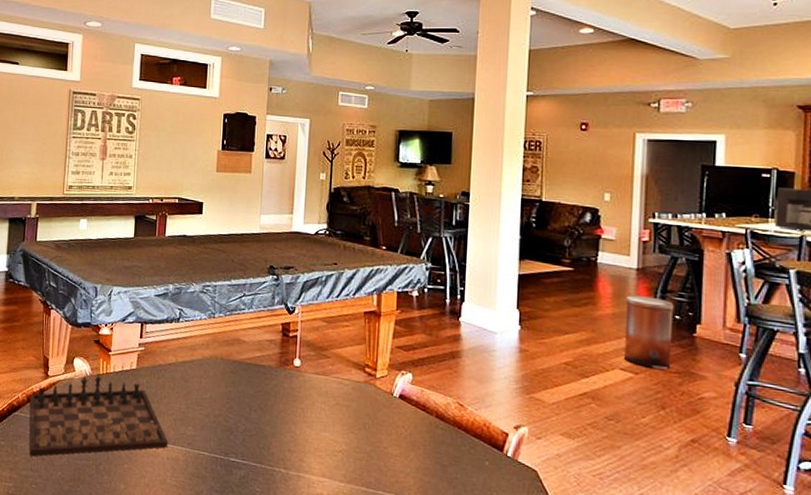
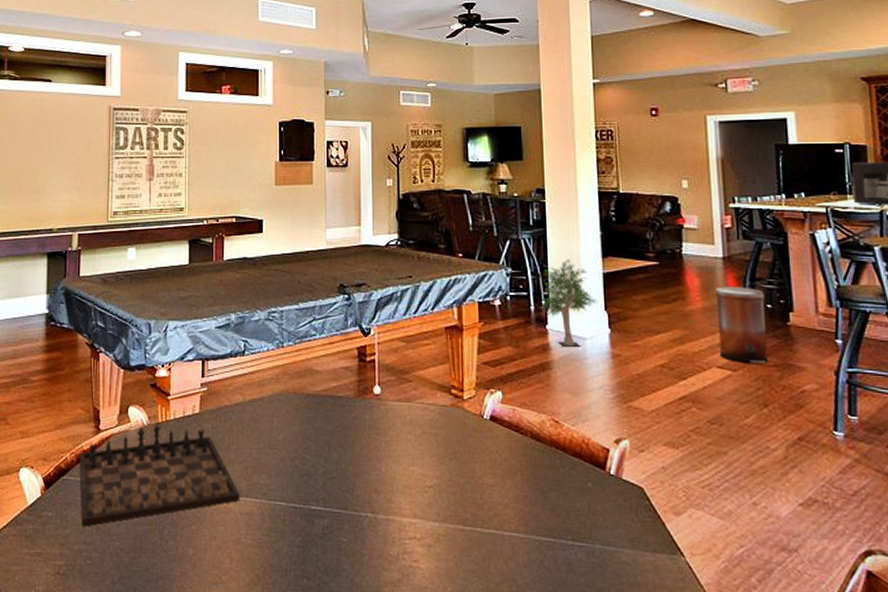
potted tree: none [454,259,510,341] -> present [539,260,597,348]

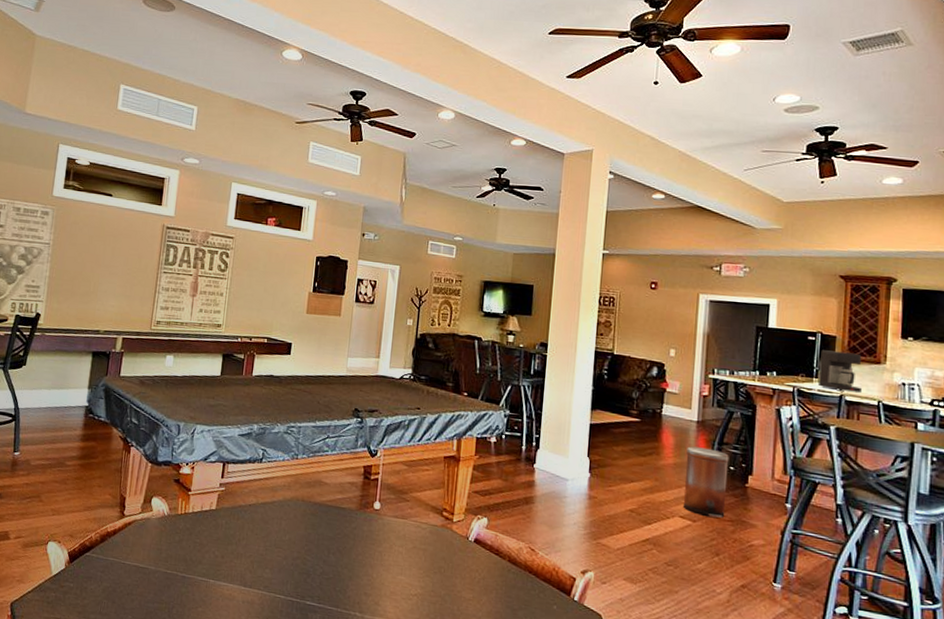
chessboard: present [80,422,240,527] -> none [99,514,245,599]
potted tree: present [539,260,597,348] -> none [530,408,582,488]

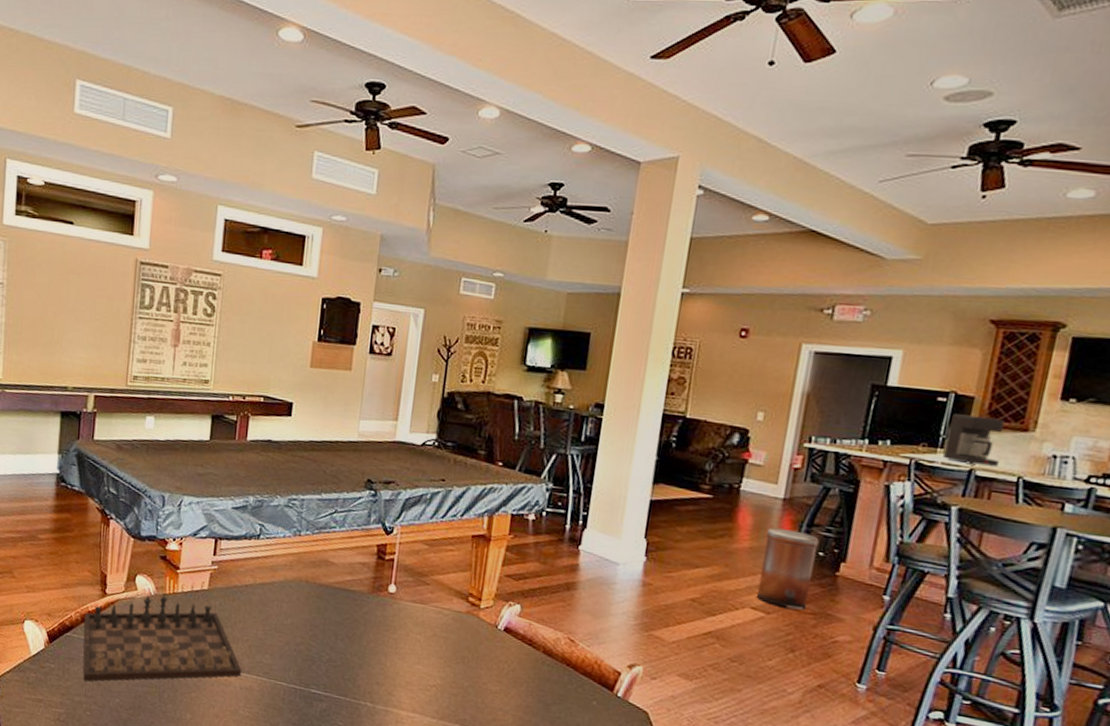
chessboard: none [99,514,245,599] -> present [83,593,242,681]

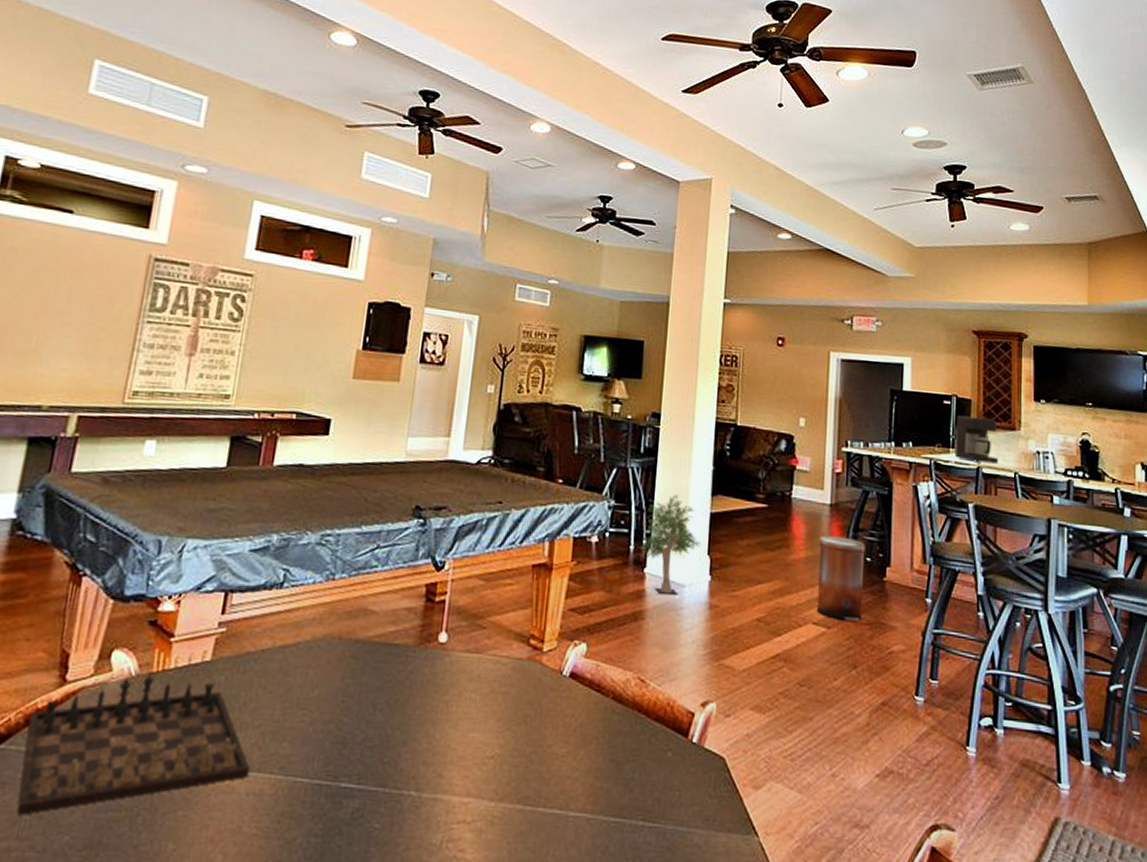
potted tree: none [575,482,638,573] -> present [639,495,701,597]

